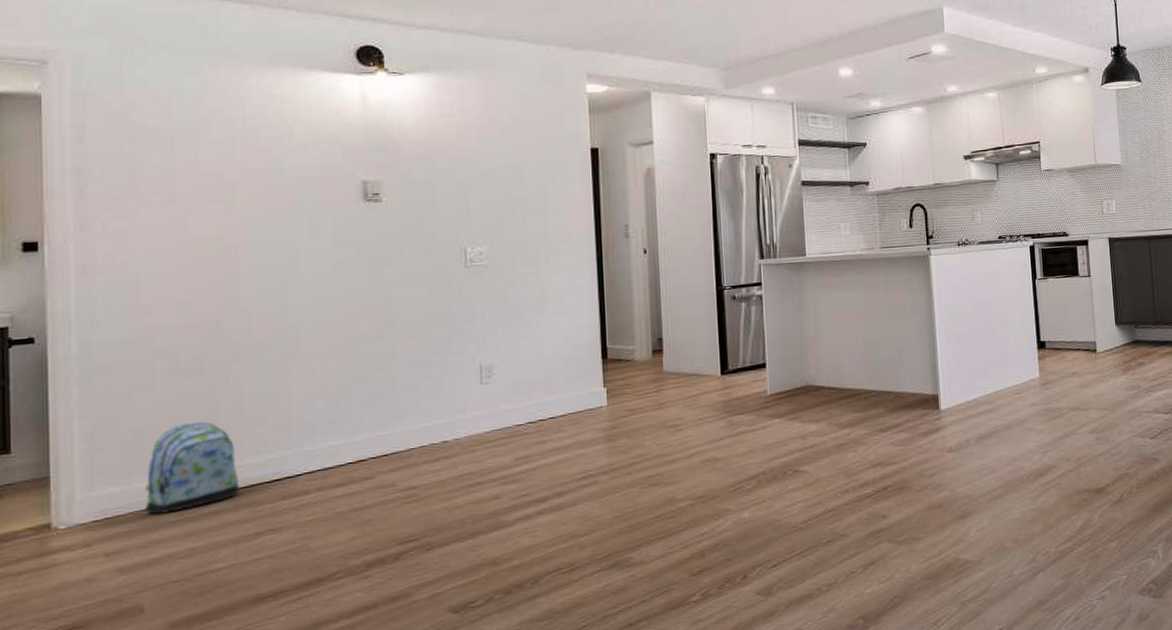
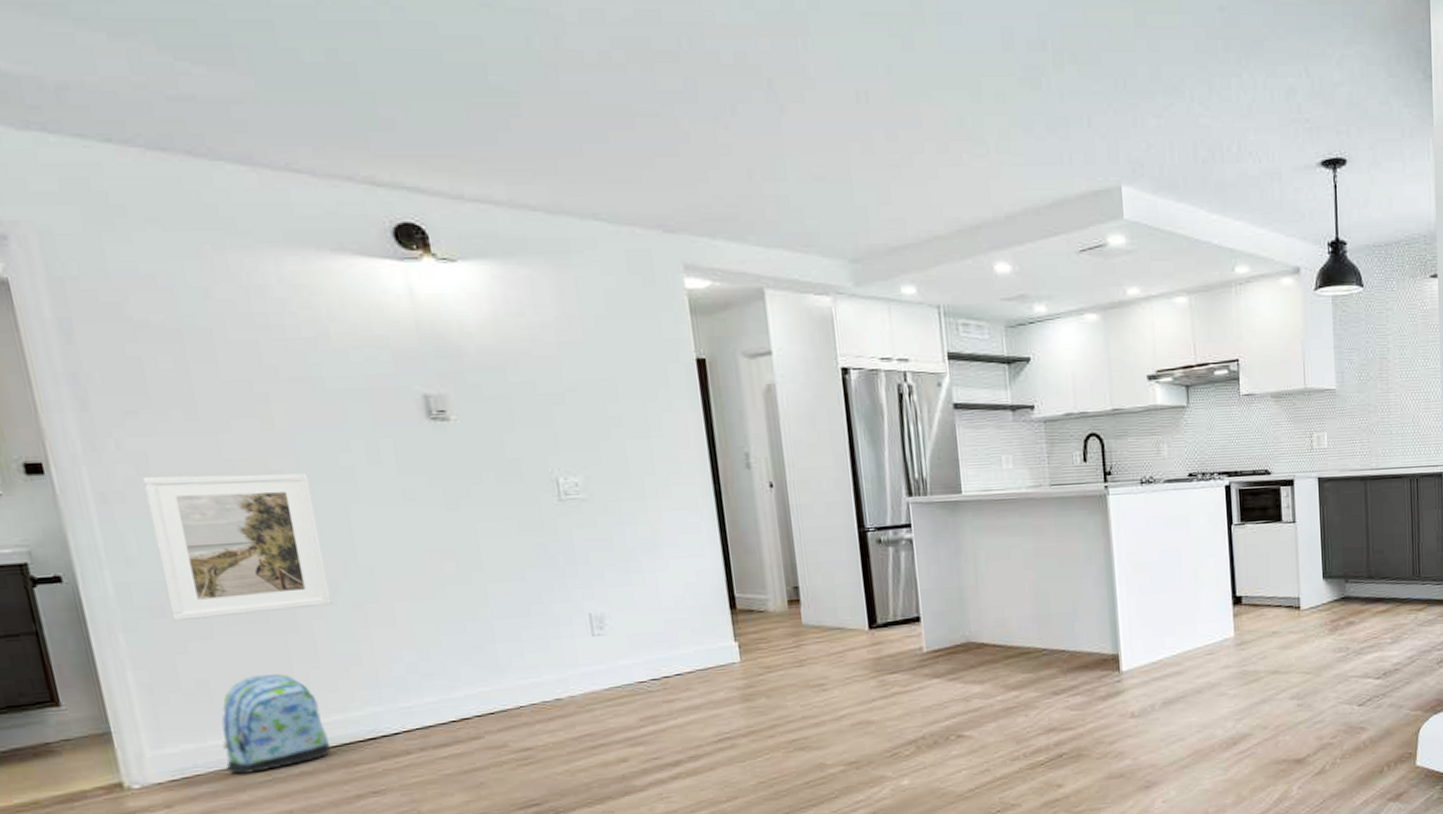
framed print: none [119,247,261,376] -> present [143,473,332,622]

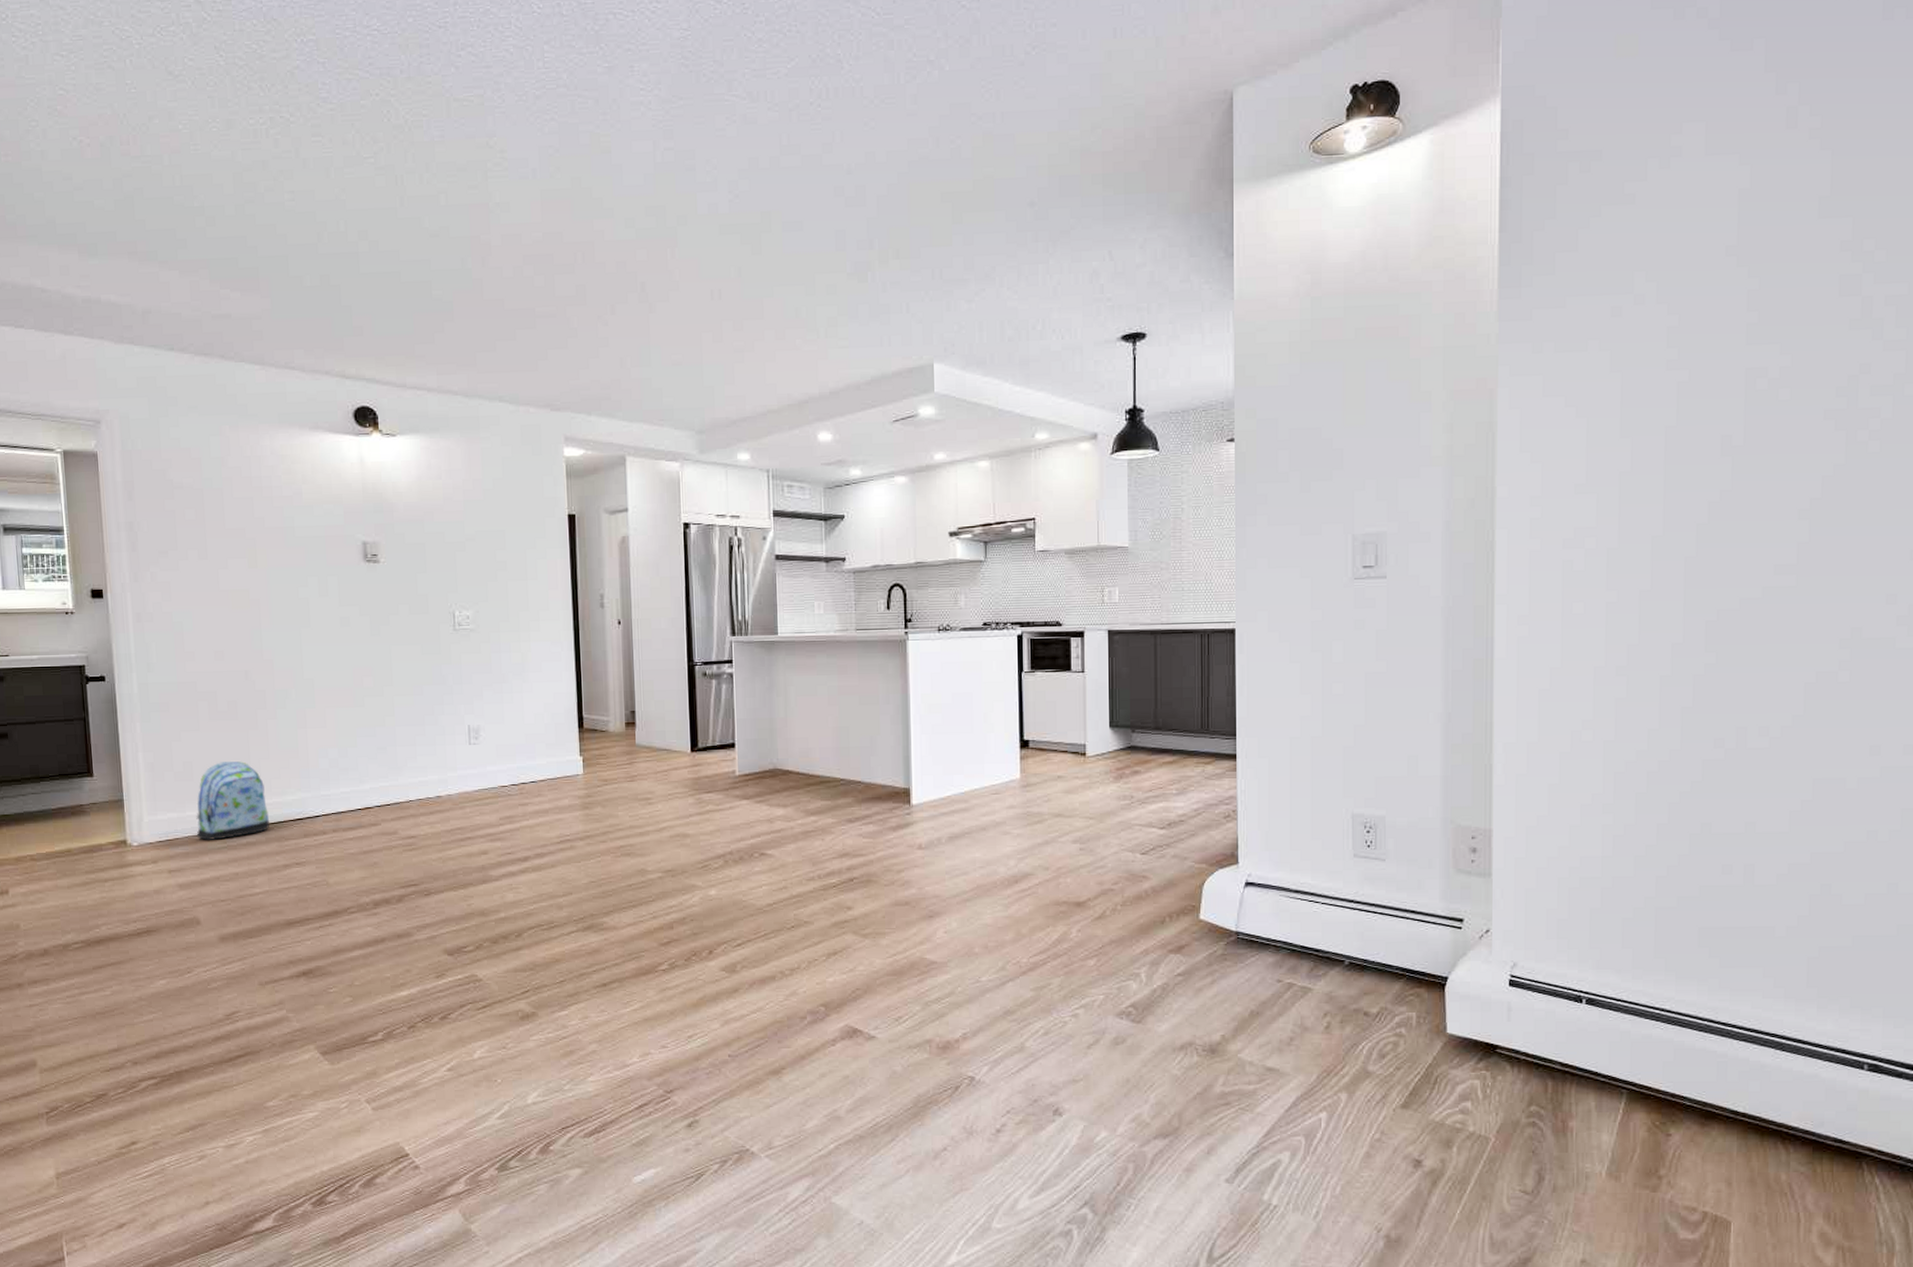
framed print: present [143,473,332,622] -> none [166,602,282,716]

